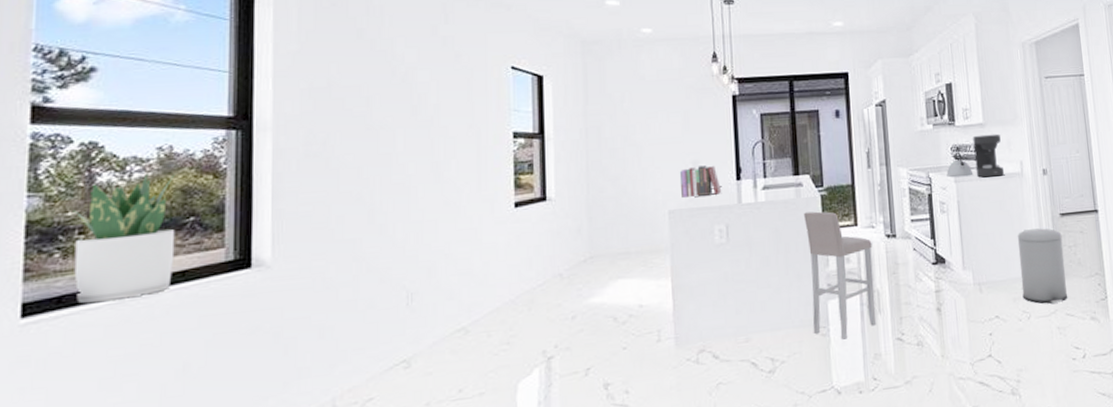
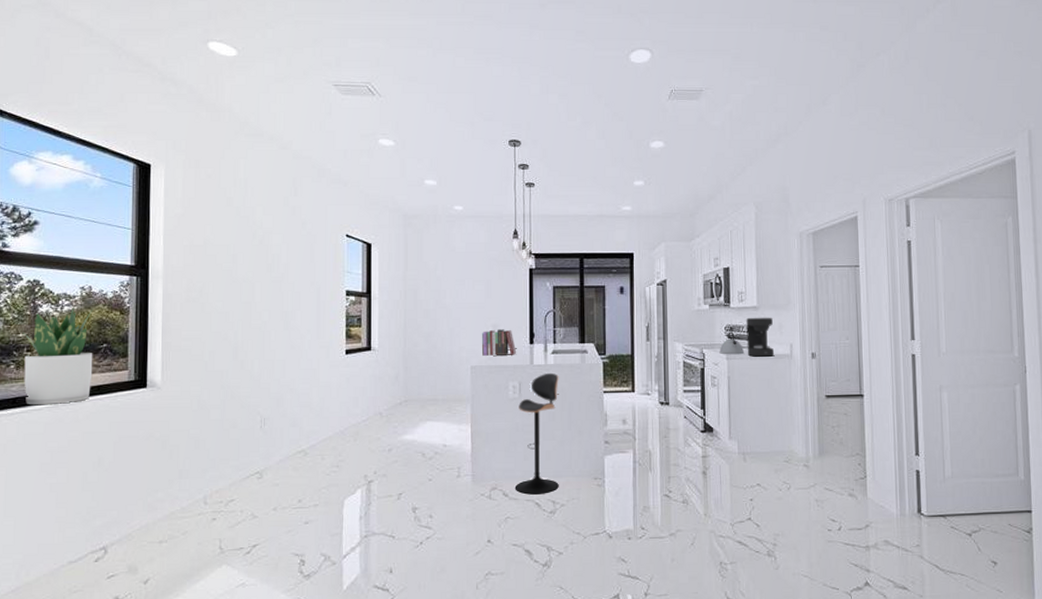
bar stool: none [726,211,778,354] -> present [514,372,559,495]
bar stool: present [804,211,877,340] -> none [587,376,647,491]
pedal bin: present [1017,228,1067,304] -> none [782,407,827,478]

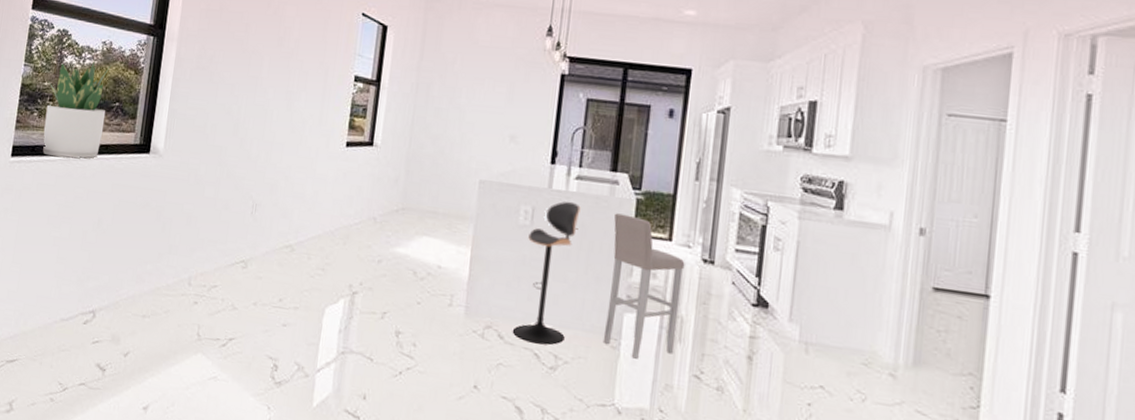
books: present [481,329,517,357] -> none [494,140,535,175]
bar stool: none [587,376,647,491] -> present [603,213,685,359]
kettle: present [719,331,745,355] -> none [789,184,825,216]
coffee maker: present [746,317,774,358] -> none [827,169,869,225]

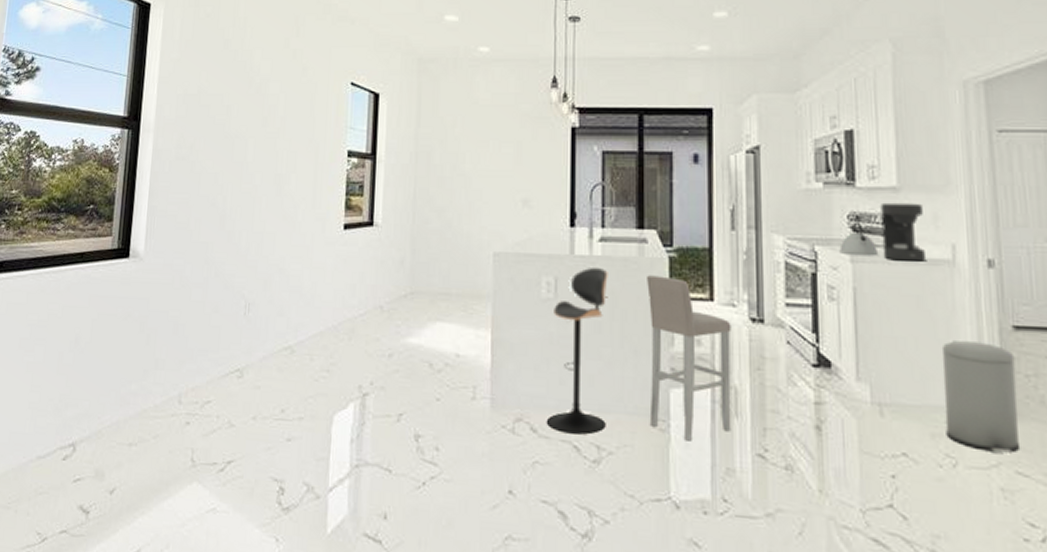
planter: present [43,62,111,159] -> none [12,163,84,272]
kettle: none [789,184,825,216] -> present [839,222,879,257]
coffee maker: none [827,169,869,225] -> present [880,202,925,263]
pedal bin: none [860,295,931,395] -> present [941,341,1019,453]

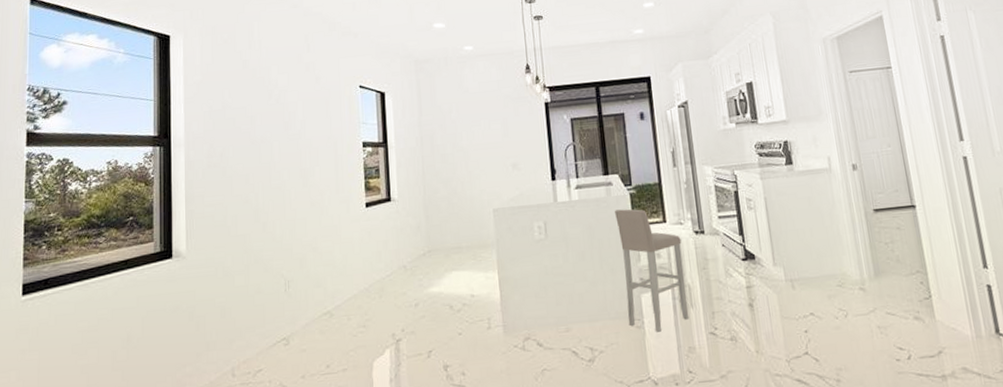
bar stool: present [546,267,608,435] -> none [546,209,596,343]
kettle: present [839,222,879,257] -> none [751,149,780,175]
coffee maker: present [880,202,925,263] -> none [777,130,811,174]
pedal bin: present [941,341,1019,453] -> none [828,224,887,302]

